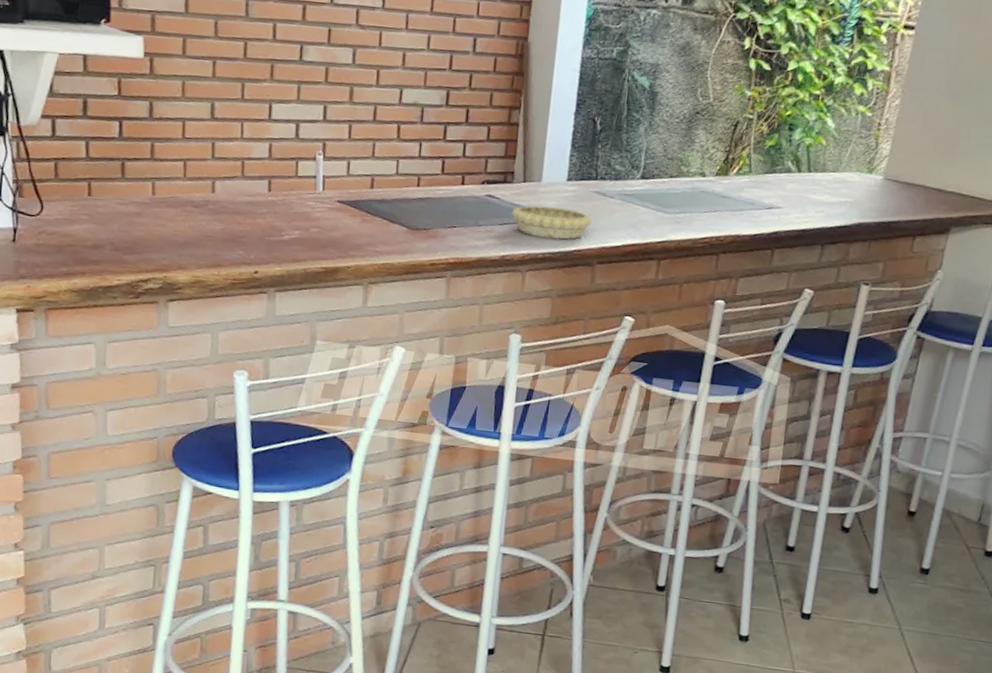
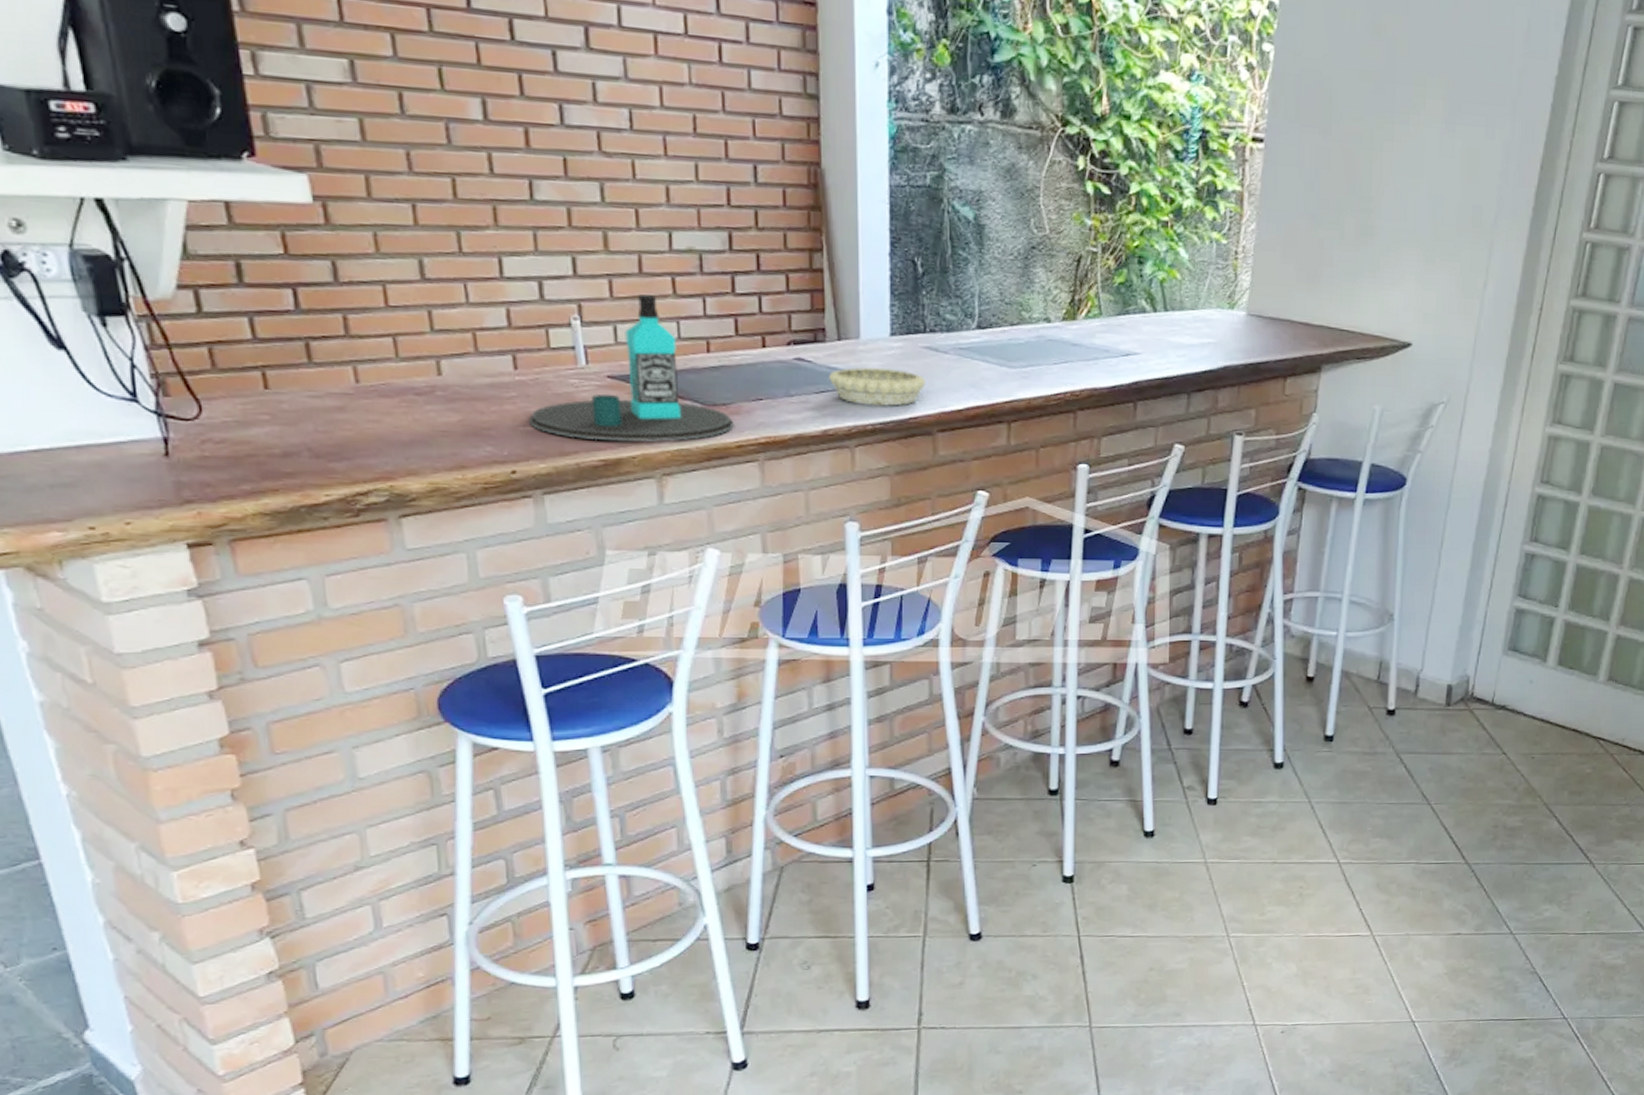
bottle: none [273,137,431,256] -> present [529,294,734,442]

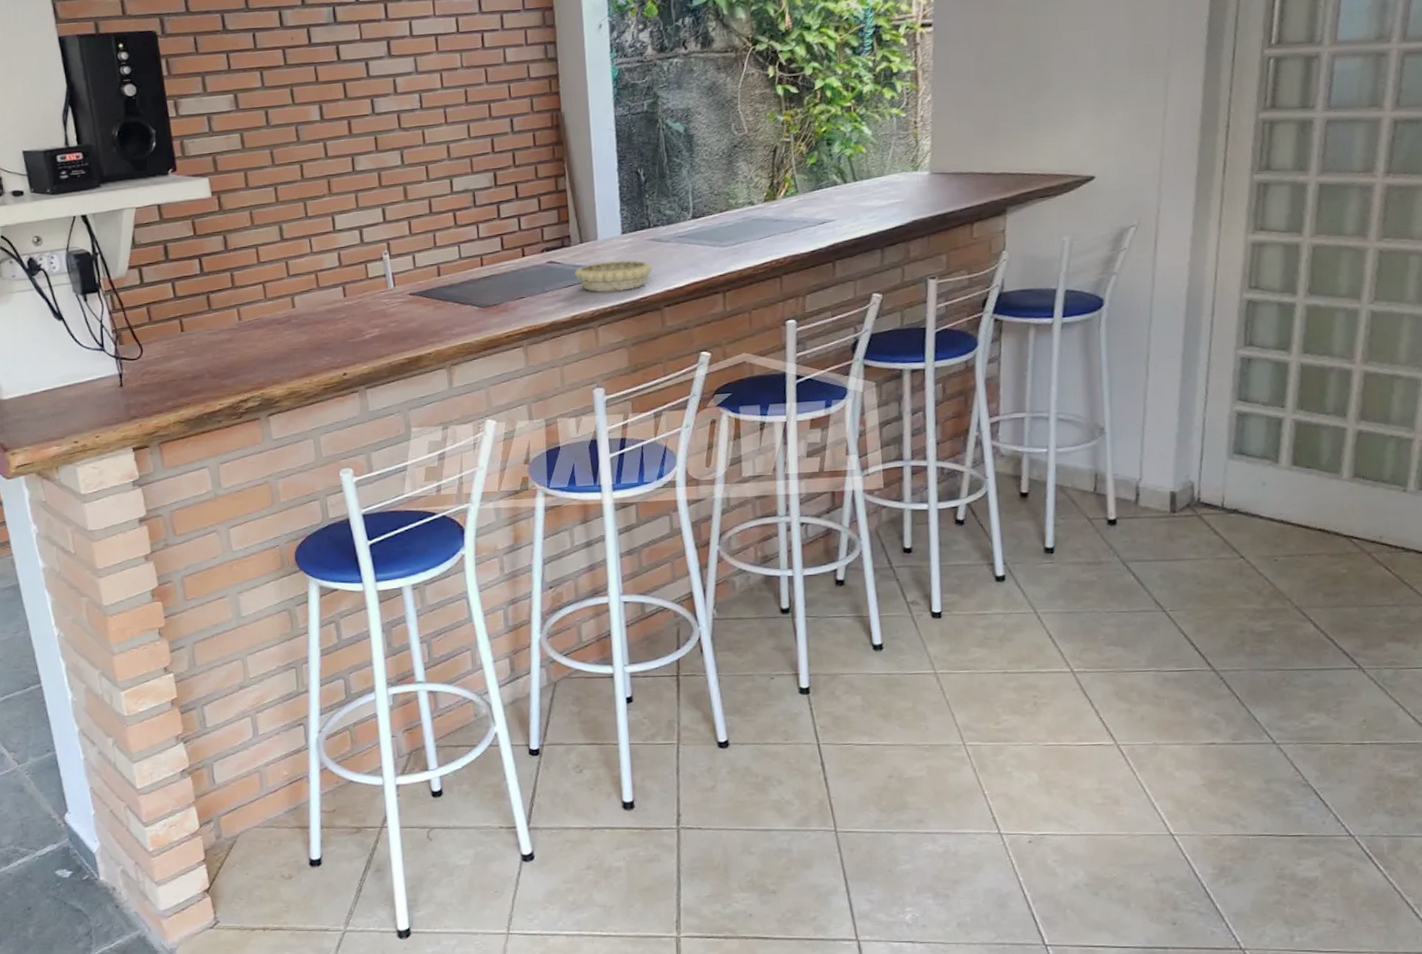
bottle: present [529,294,734,442] -> none [355,228,503,344]

